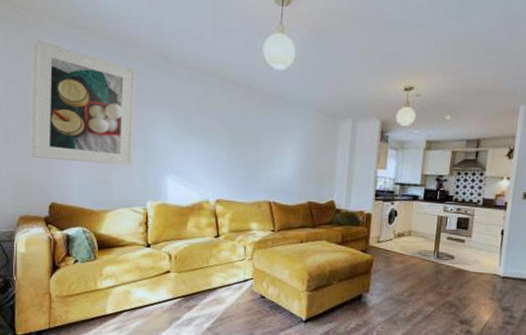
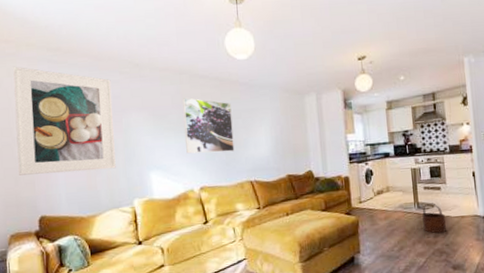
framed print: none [207,102,260,168] -> present [182,98,235,154]
wooden bucket: none [438,254,463,287] -> present [422,203,447,234]

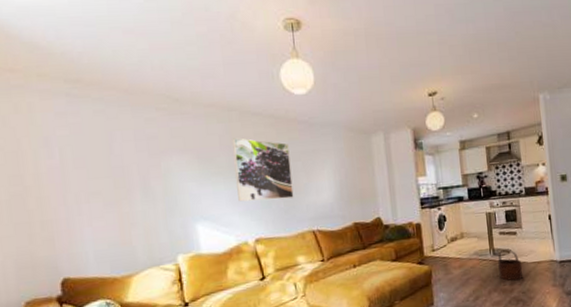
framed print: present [13,66,116,175] -> none [21,100,155,231]

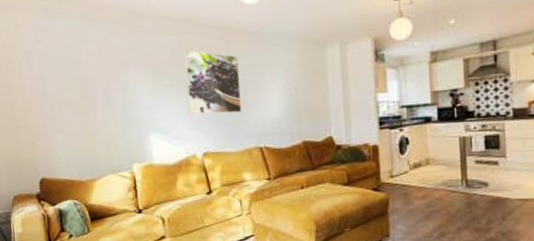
wooden bucket: present [498,248,523,281] -> none [472,181,505,219]

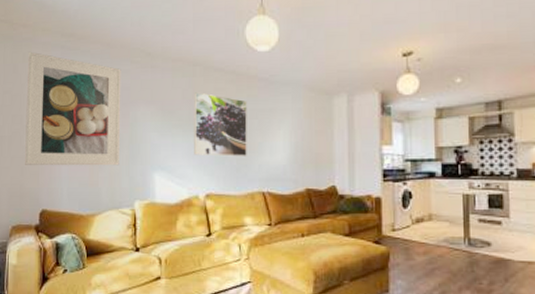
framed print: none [10,18,114,135] -> present [25,51,121,166]

